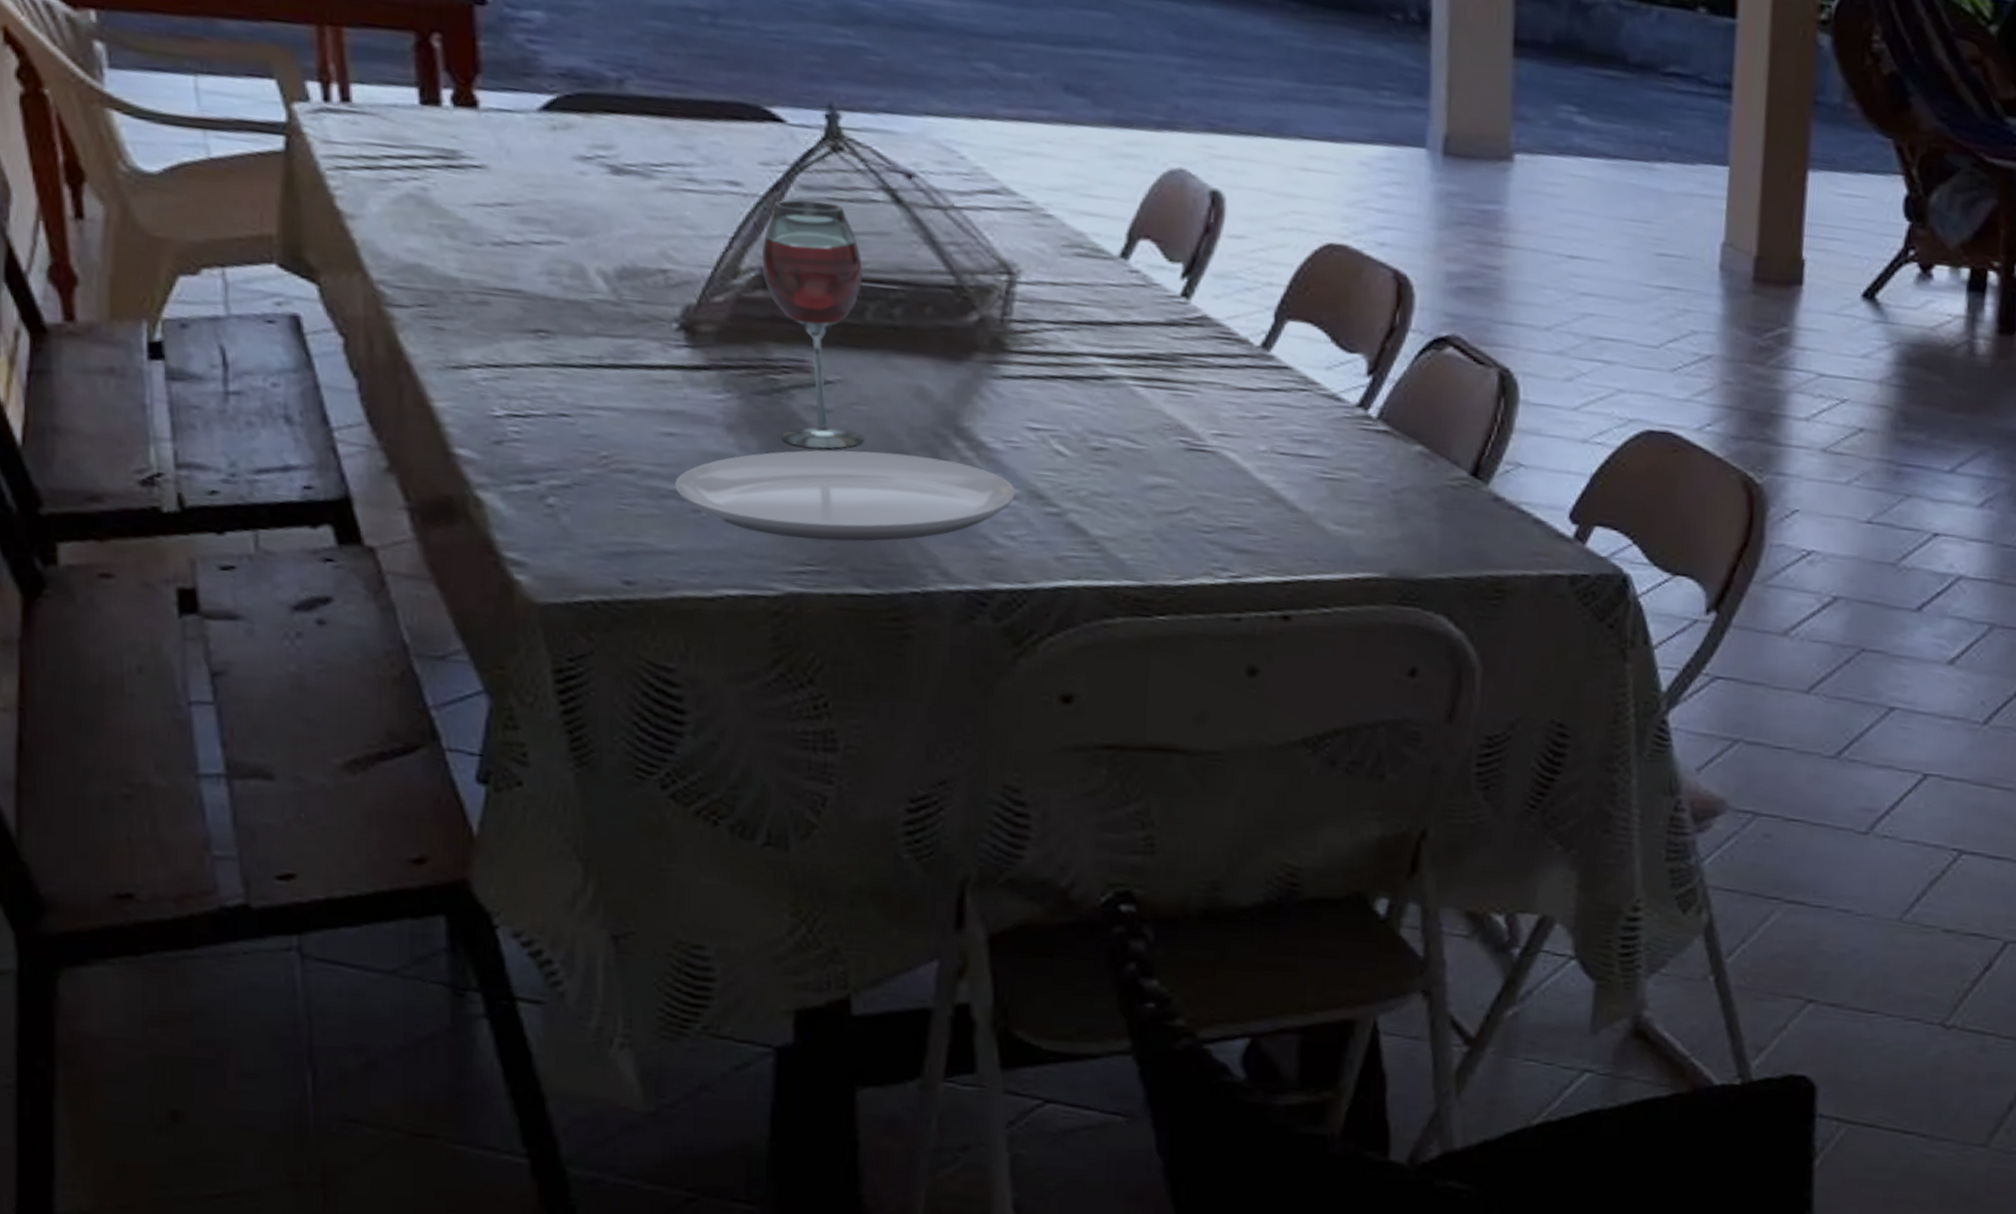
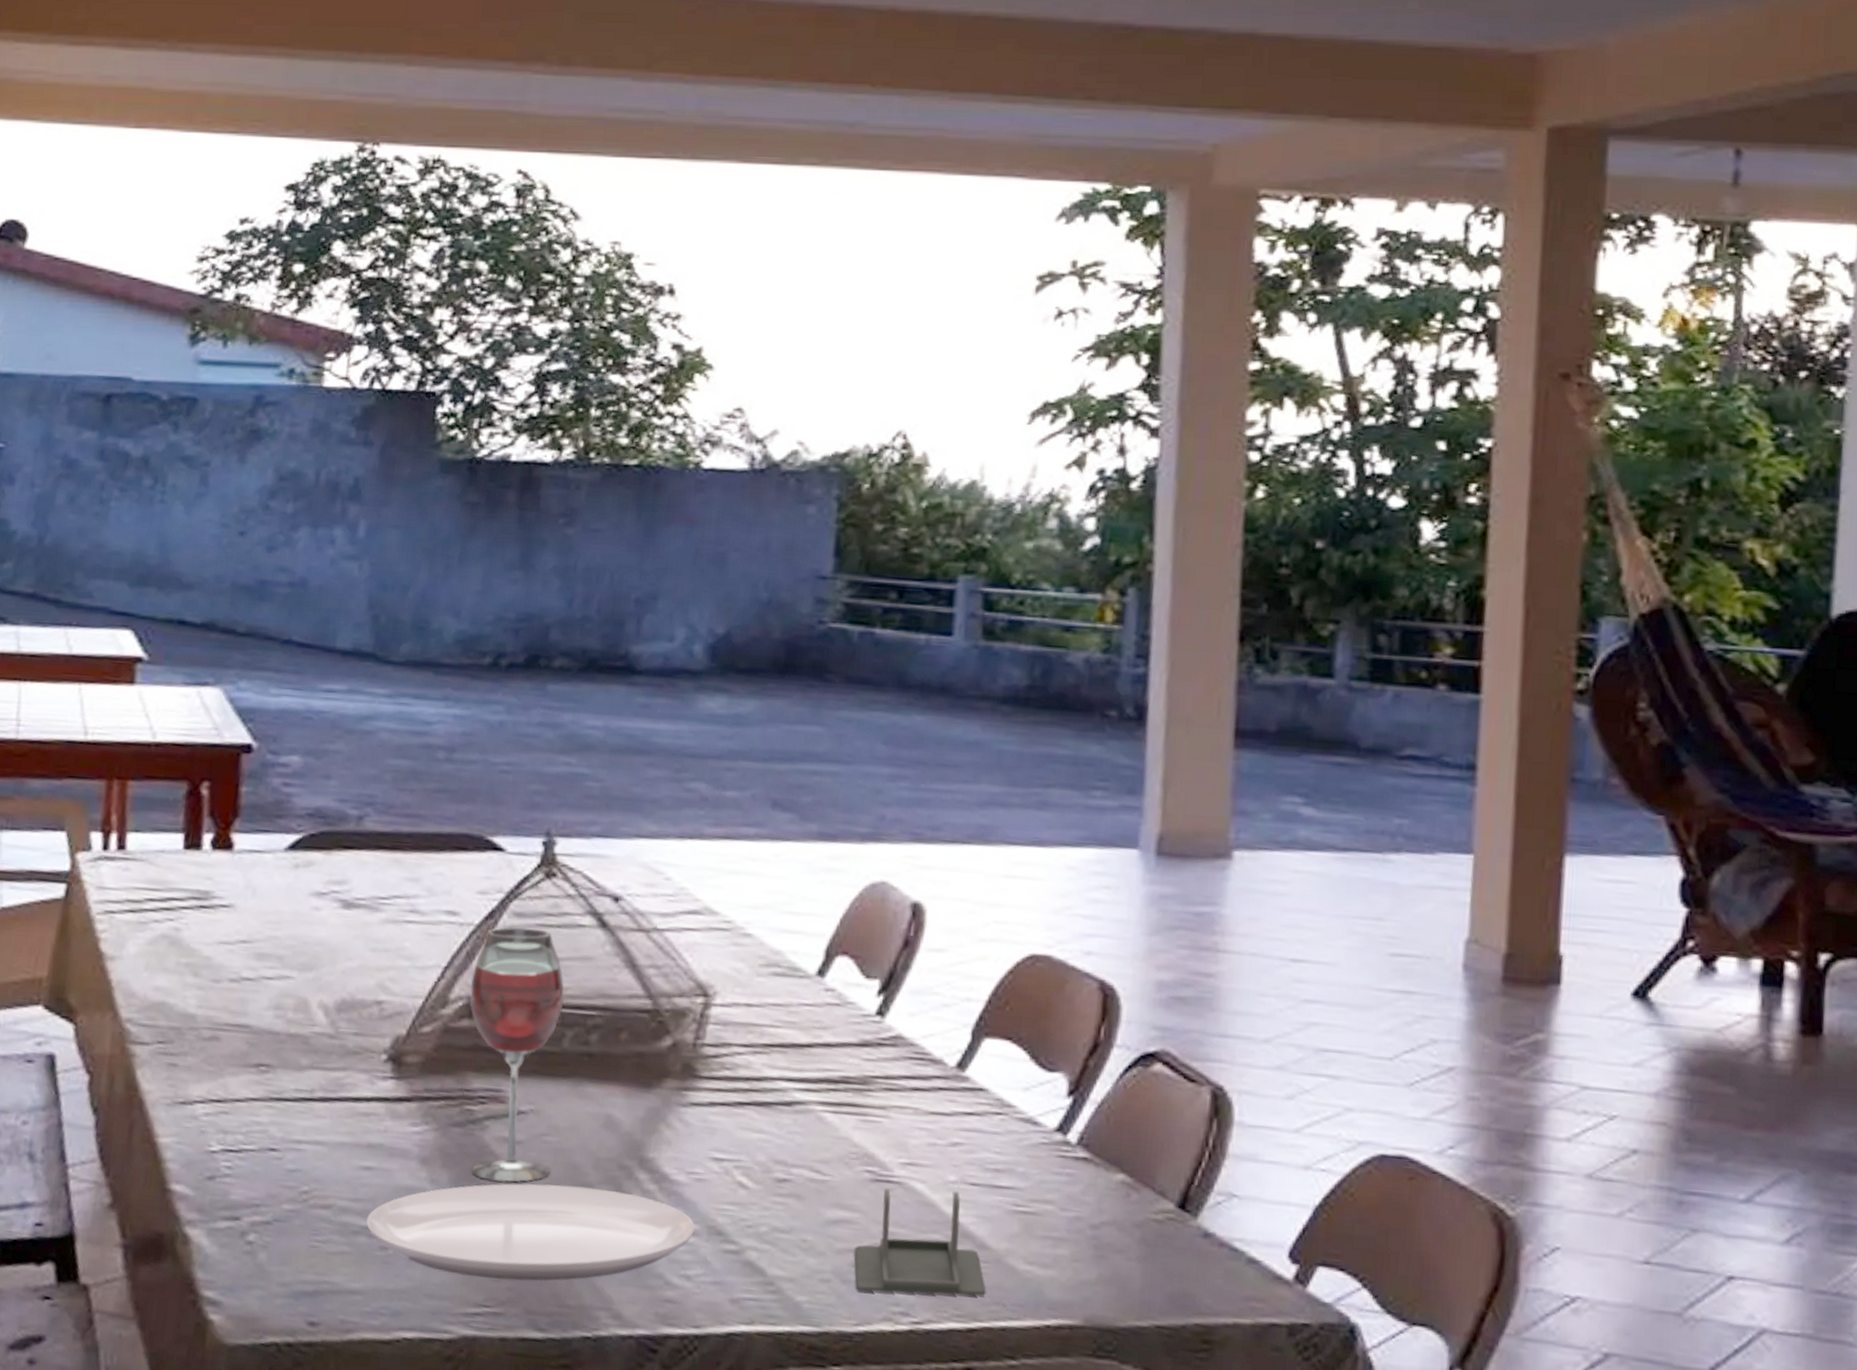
napkin holder: none [1172,457,1299,553] -> present [854,1188,986,1296]

